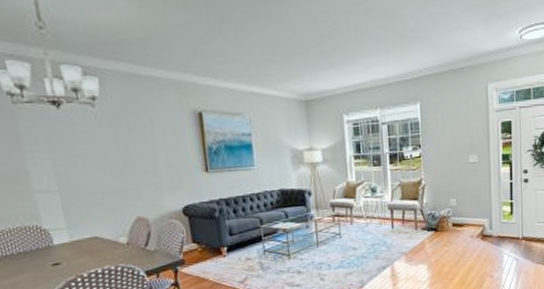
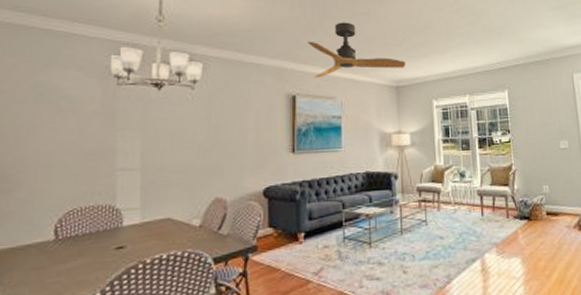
ceiling fan: none [206,26,314,92] -> present [307,22,405,78]

